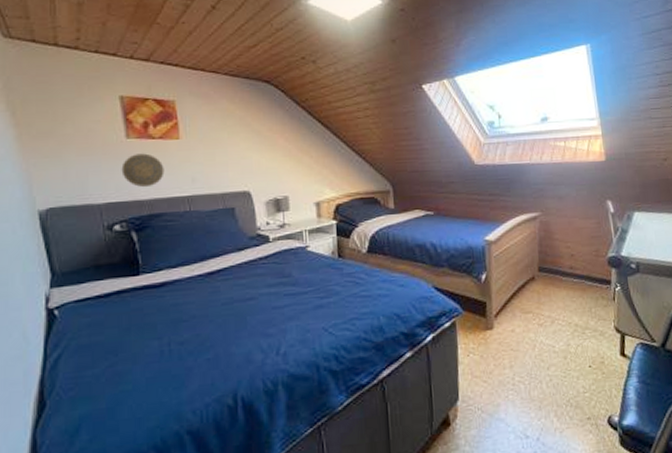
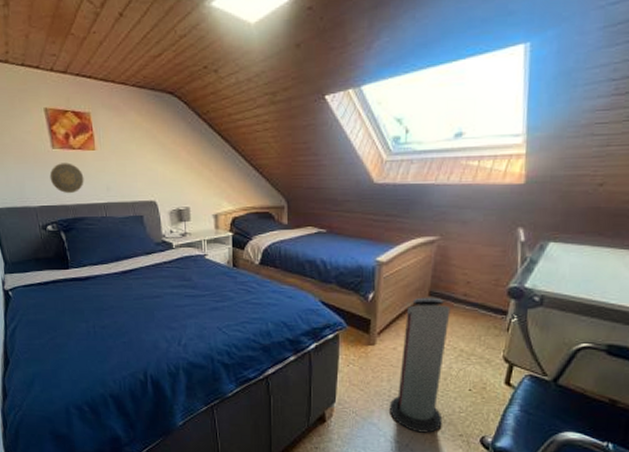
air purifier: none [515,272,569,422] -> present [390,297,451,433]

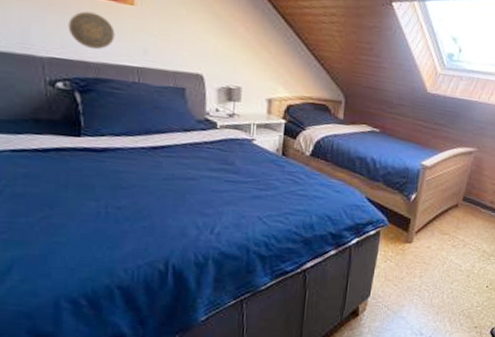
air purifier: present [390,297,451,433] -> none [418,201,479,325]

